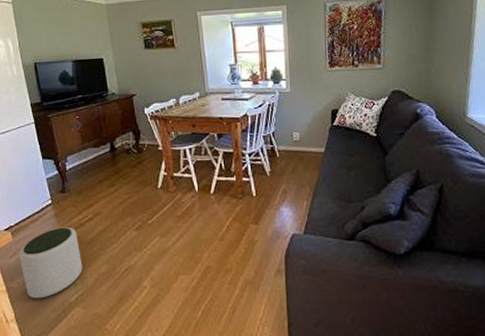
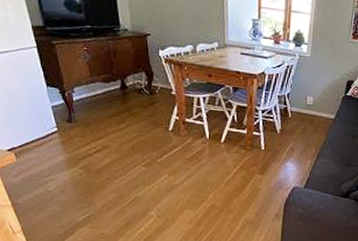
plant pot: present [19,227,83,299] -> none [24,155,90,216]

